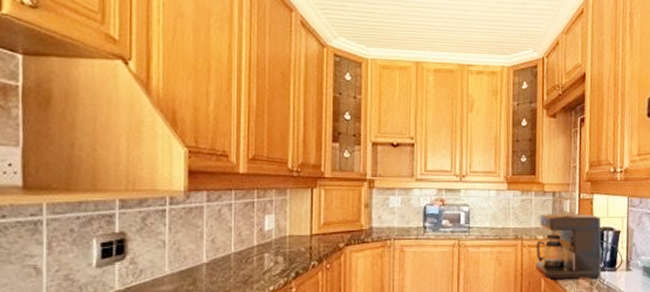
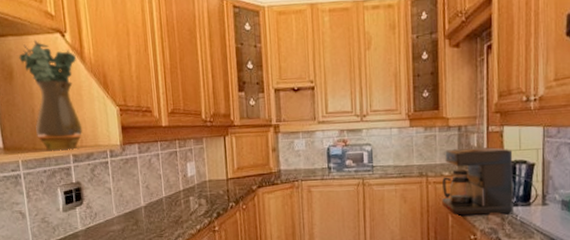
vase: none [62,64,139,194] -> present [19,40,83,151]

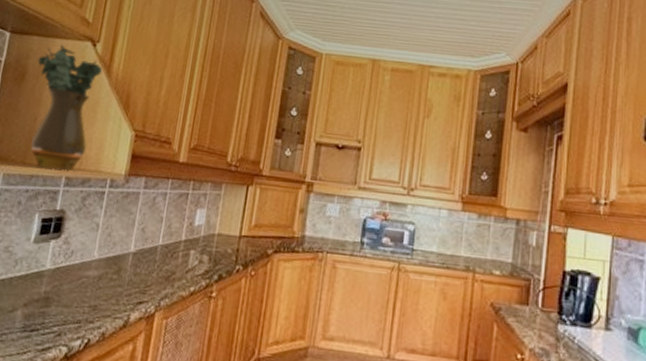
coffee maker: present [442,147,514,216] -> none [488,244,576,334]

